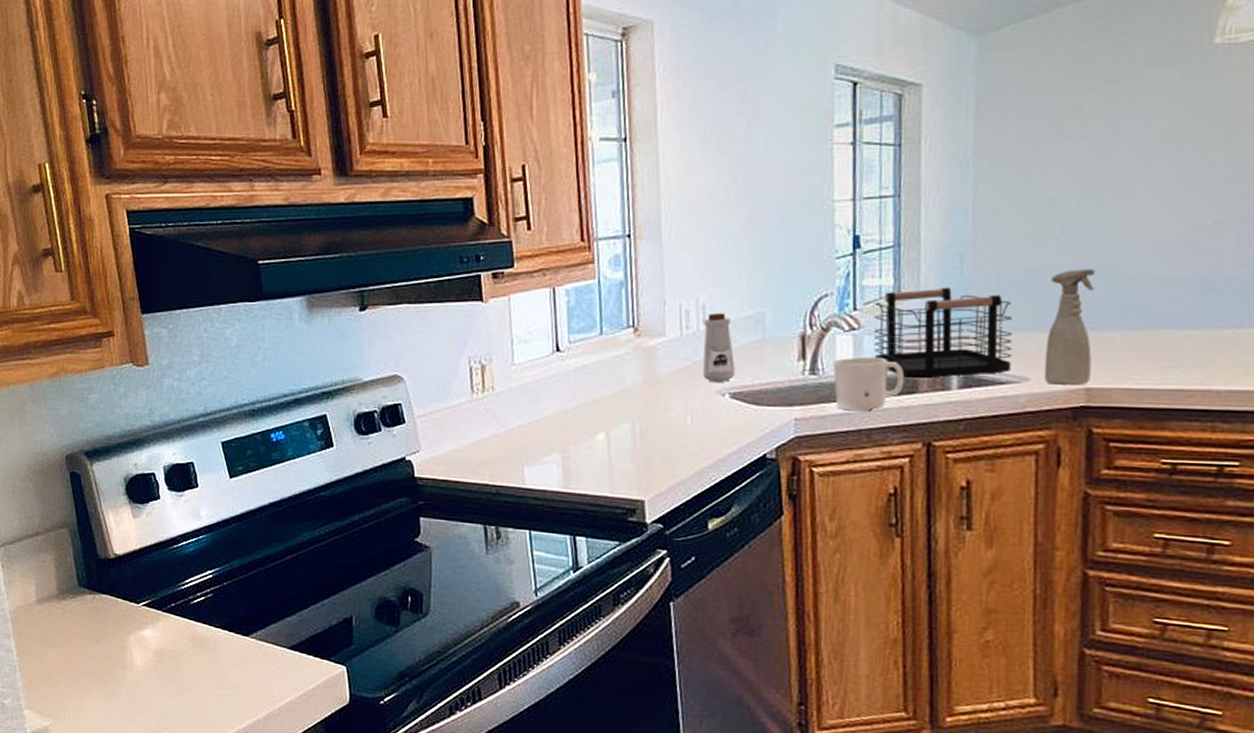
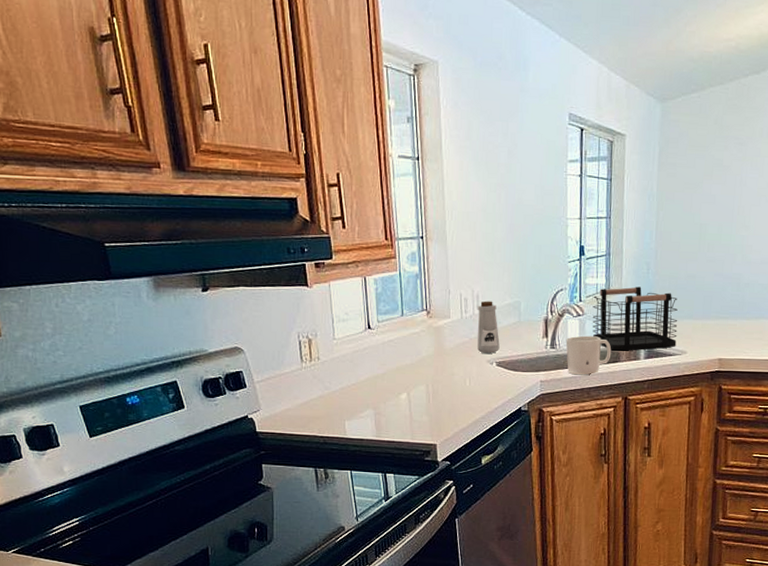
spray bottle: present [1043,268,1096,385] -> none [695,276,727,357]

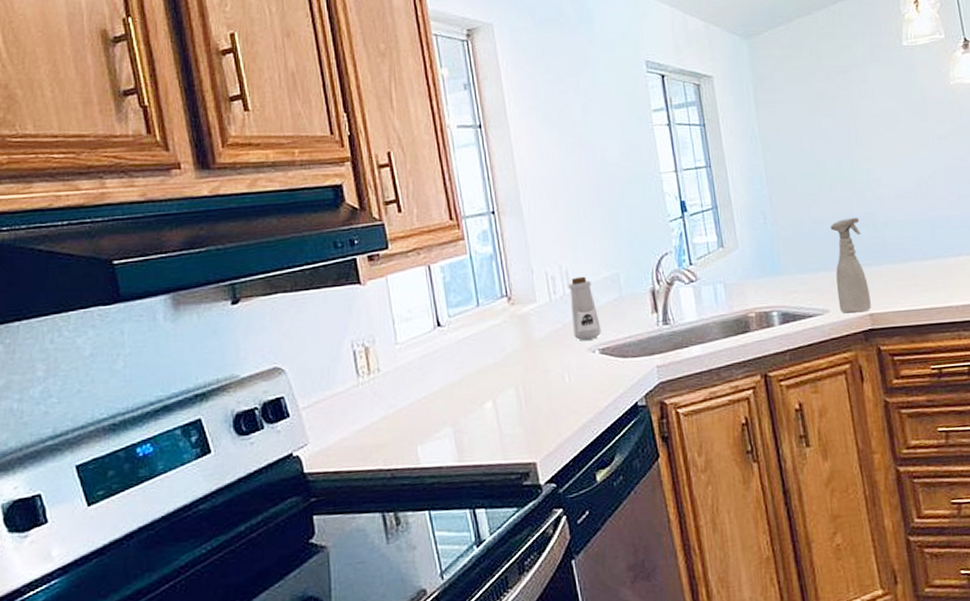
mug: present [565,335,612,375] -> none [680,303,739,354]
dish rack: present [592,286,678,351] -> none [705,240,815,319]
spray bottle: none [695,276,727,357] -> present [830,217,871,314]

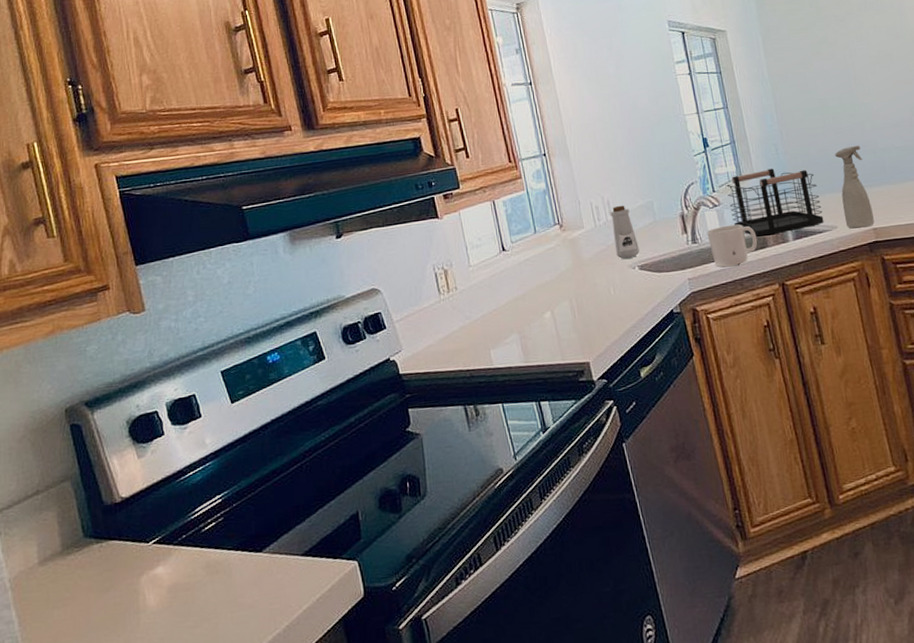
mug: none [680,303,739,354] -> present [706,224,758,268]
dish rack: none [705,240,815,319] -> present [726,168,824,237]

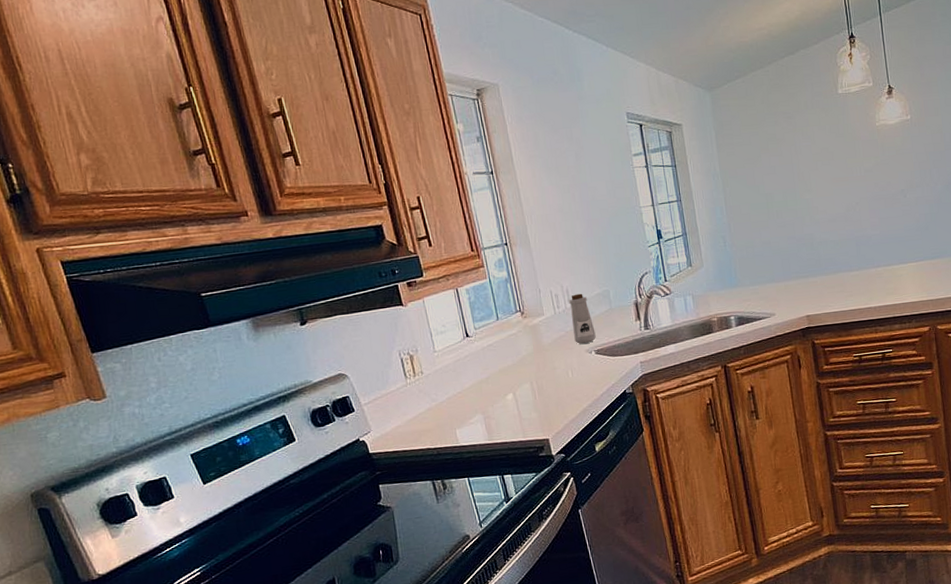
mug: present [706,224,758,268] -> none [658,311,704,352]
dish rack: present [726,168,824,237] -> none [677,259,764,323]
spray bottle: present [834,145,875,229] -> none [776,238,808,316]

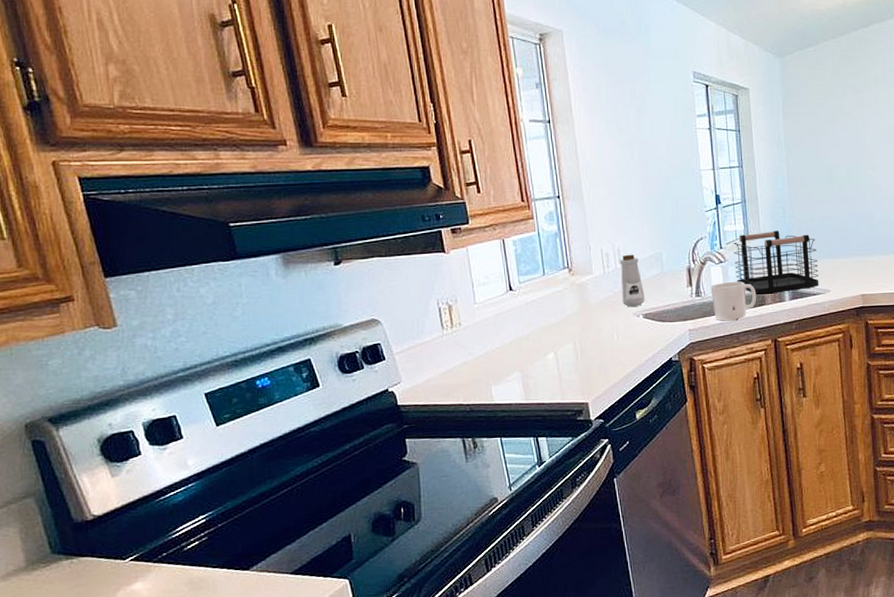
mug: none [658,311,704,352] -> present [710,281,757,321]
dish rack: none [677,259,764,323] -> present [733,230,819,294]

